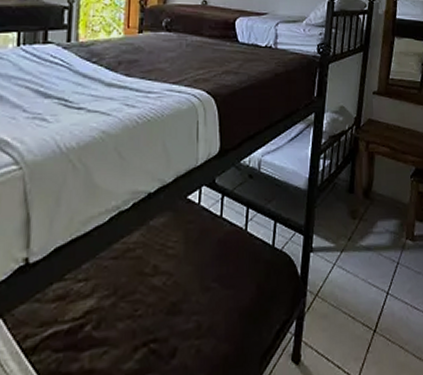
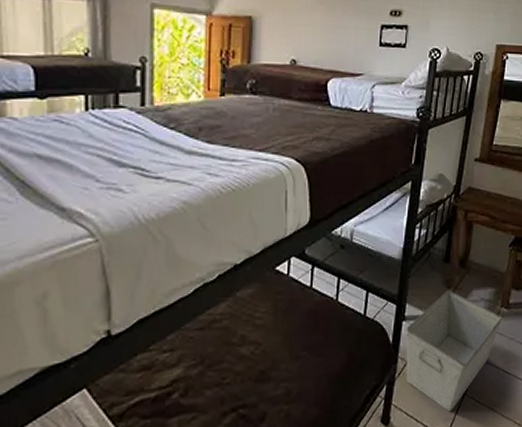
storage bin: none [314,221,408,351] -> present [406,290,502,412]

